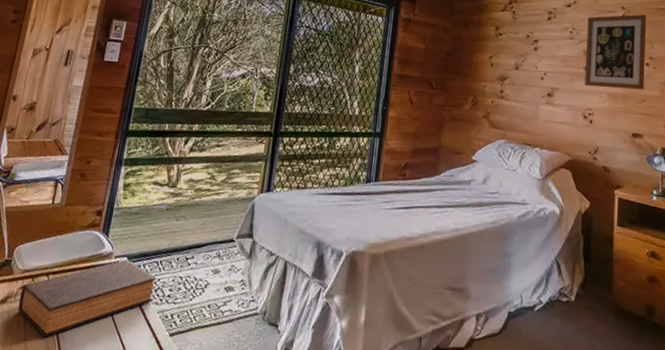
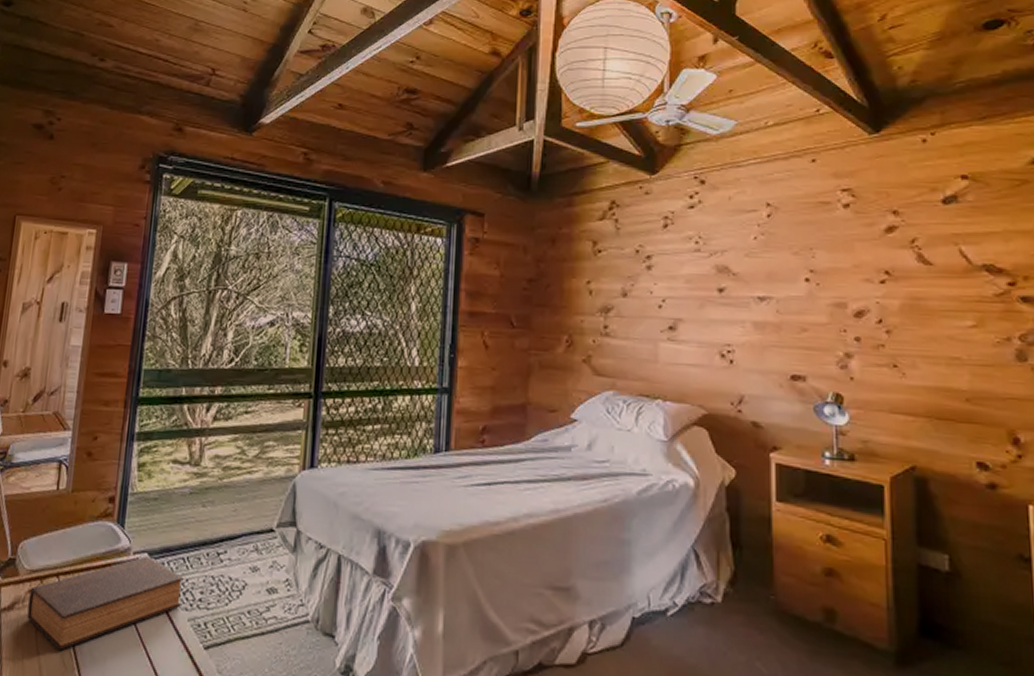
wall art: present [585,14,646,90] -> none [719,212,804,316]

